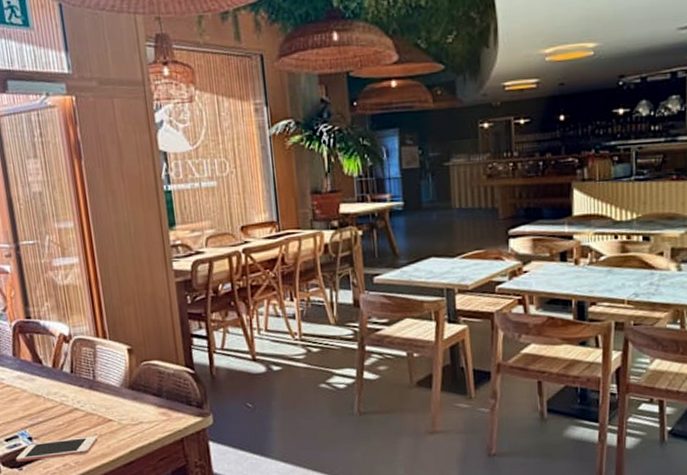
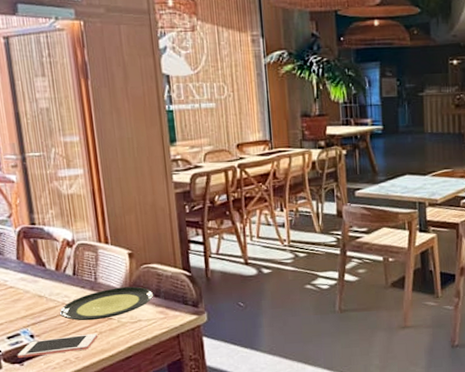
plate: none [57,385,156,423] -> present [59,286,154,321]

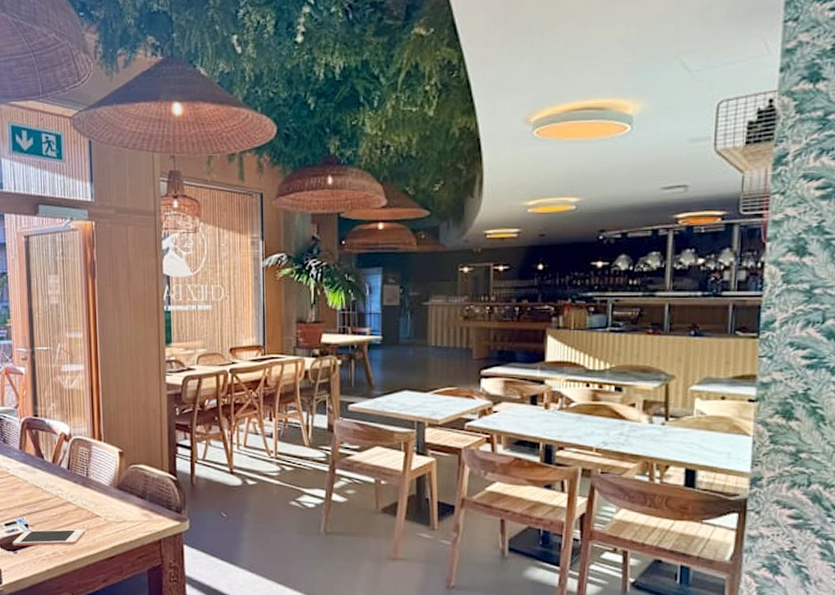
plate: present [59,286,154,321] -> none [52,485,140,516]

